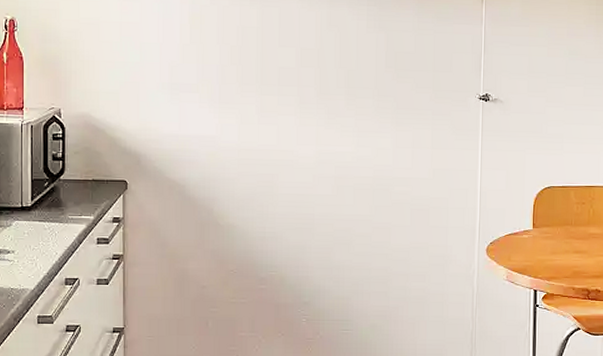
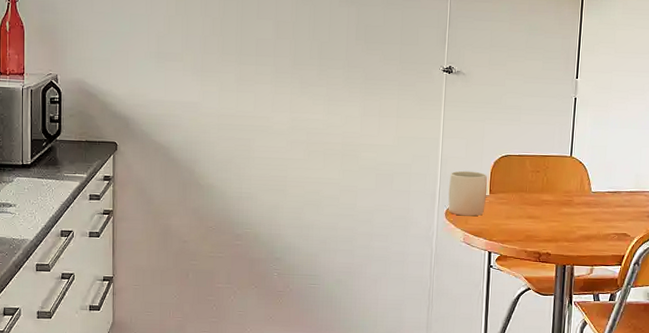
mug: none [488,204,531,253] -> present [448,170,488,217]

